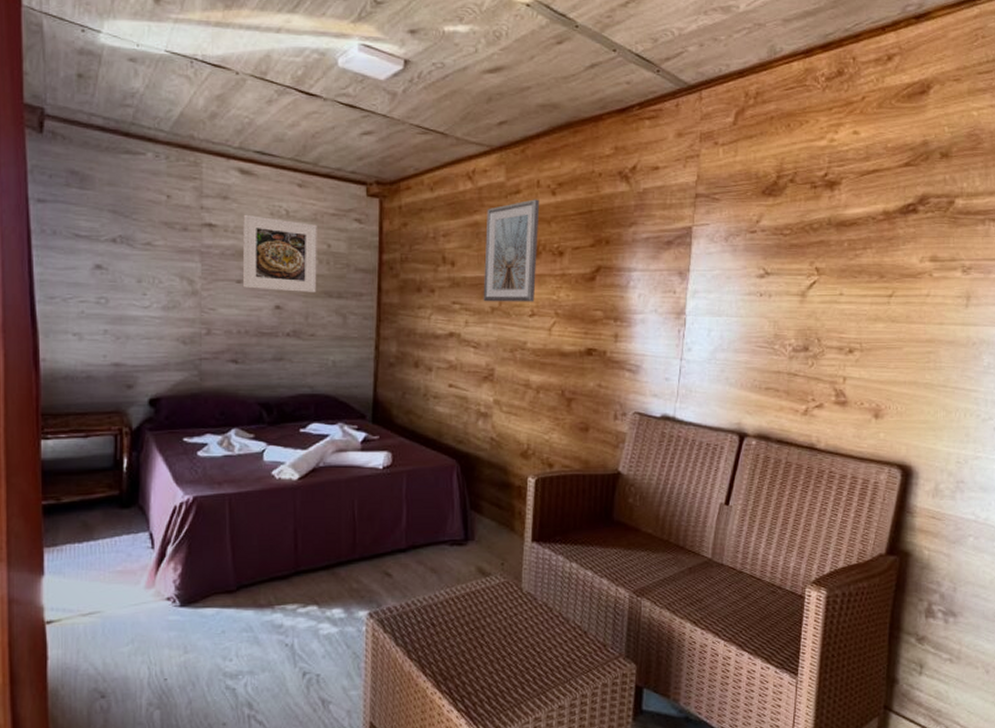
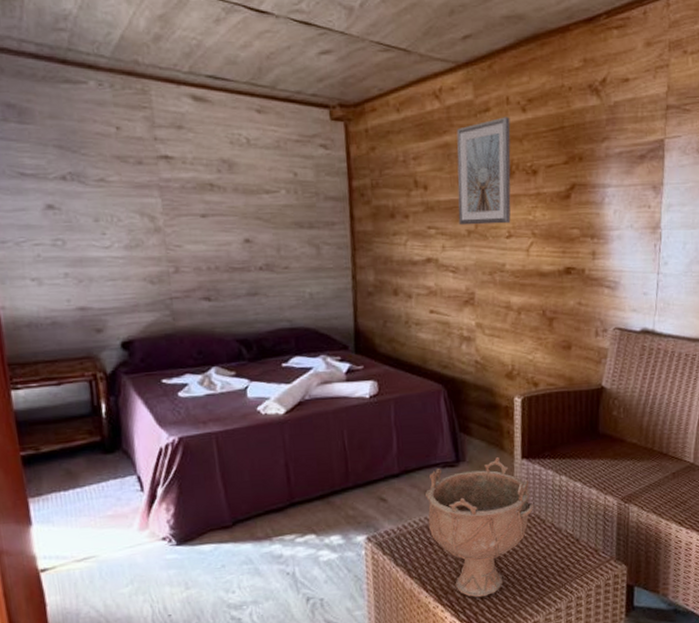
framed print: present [242,214,317,293] -> none [201,144,286,225]
decorative bowl: none [432,538,542,687] -> present [425,457,535,598]

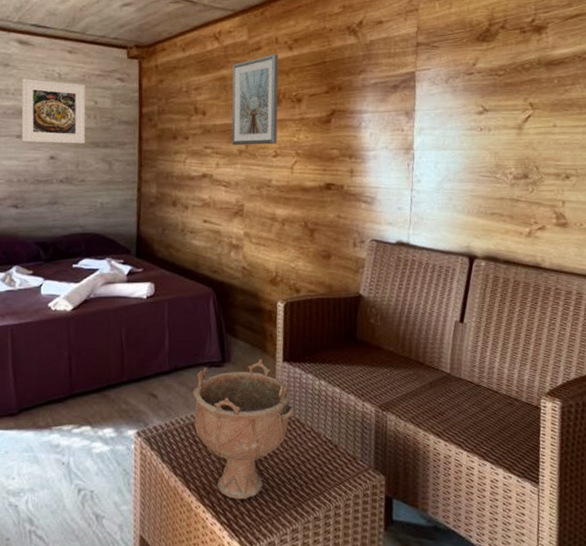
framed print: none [201,144,286,225] -> present [21,78,86,144]

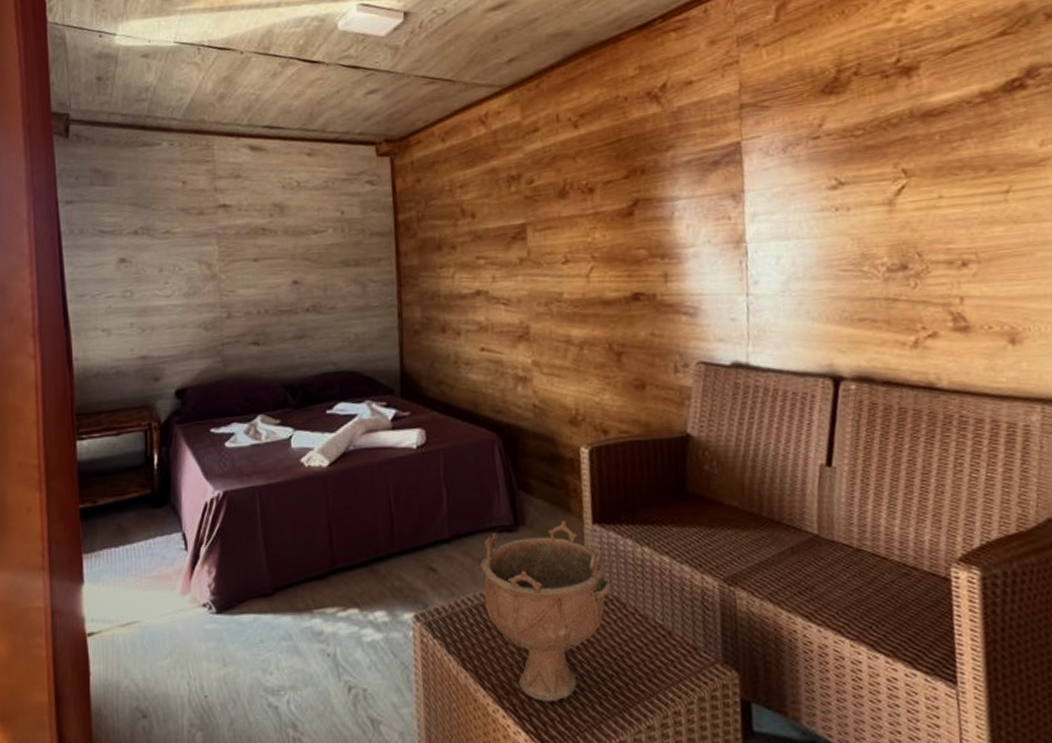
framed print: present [21,78,86,144] -> none [256,190,333,266]
picture frame: present [231,54,279,146] -> none [504,135,567,253]

